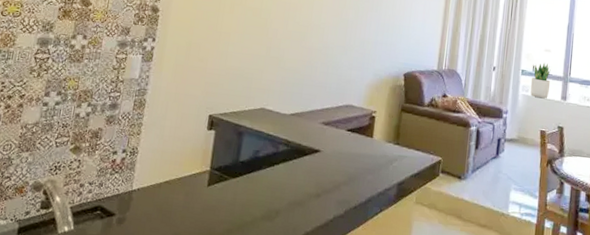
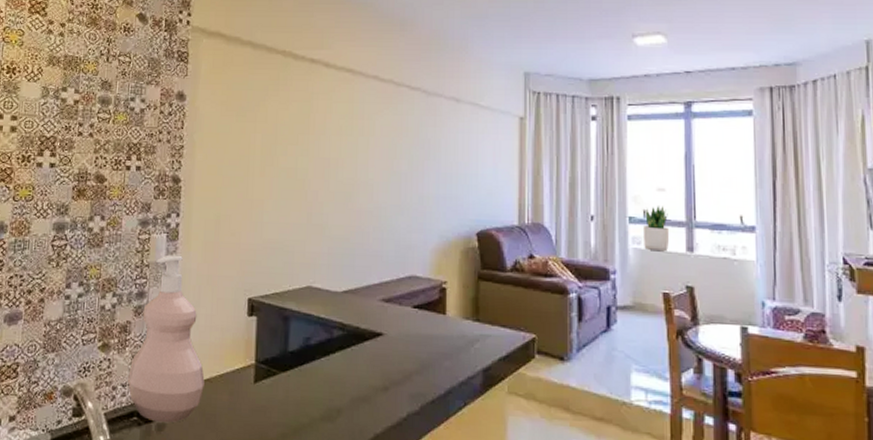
soap bottle: none [95,73,164,217] -> present [128,254,205,423]

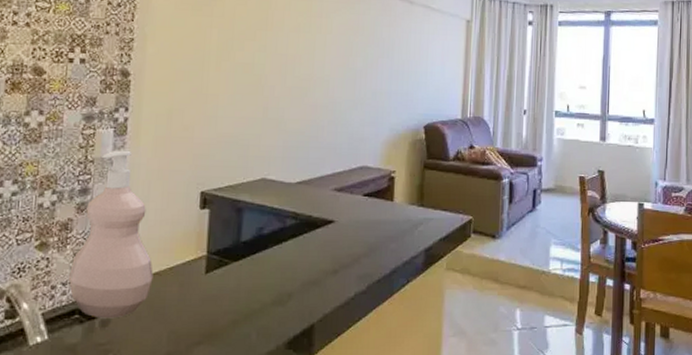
planter: present [642,206,670,252] -> none [565,101,588,141]

